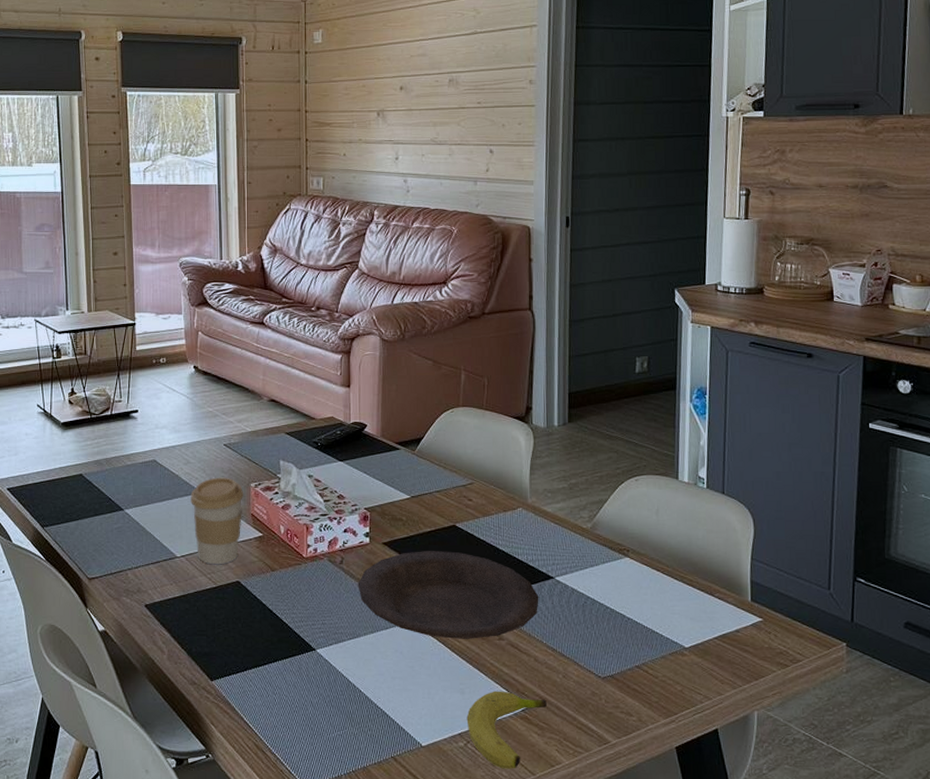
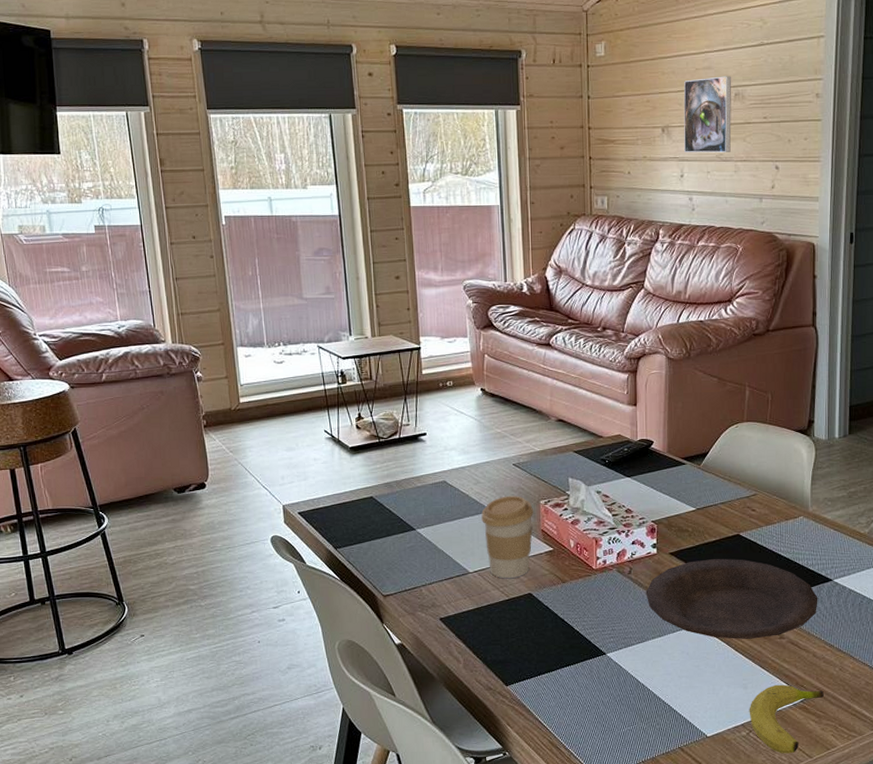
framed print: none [398,63,446,136] -> present [683,76,732,153]

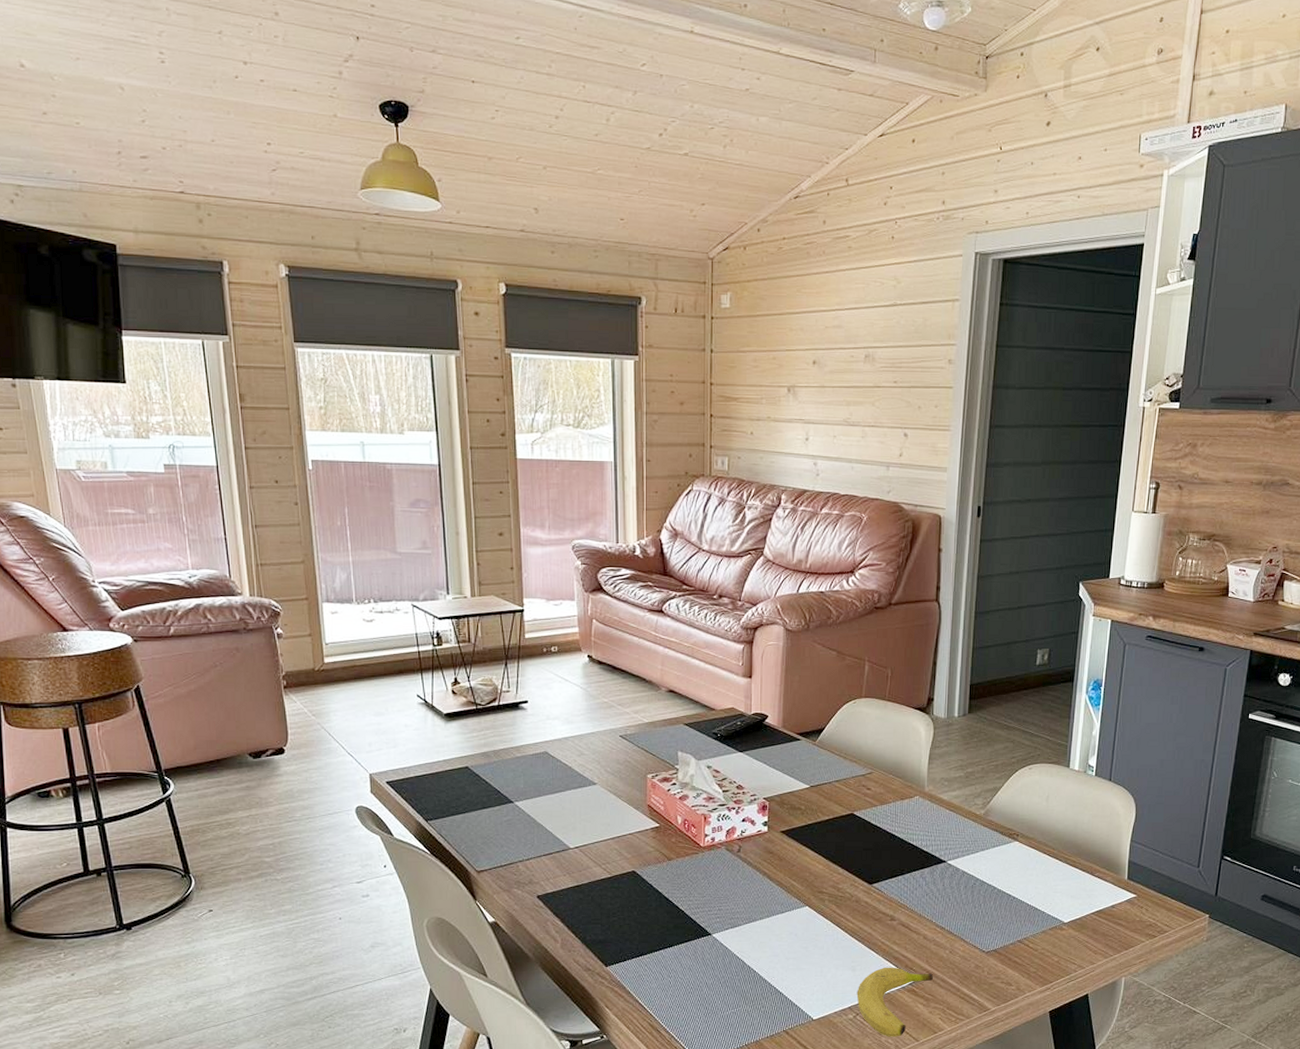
coffee cup: present [481,495,534,579] -> none [585,769,641,855]
plate: present [646,559,818,639] -> none [755,838,931,921]
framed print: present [683,76,732,153] -> none [810,336,863,417]

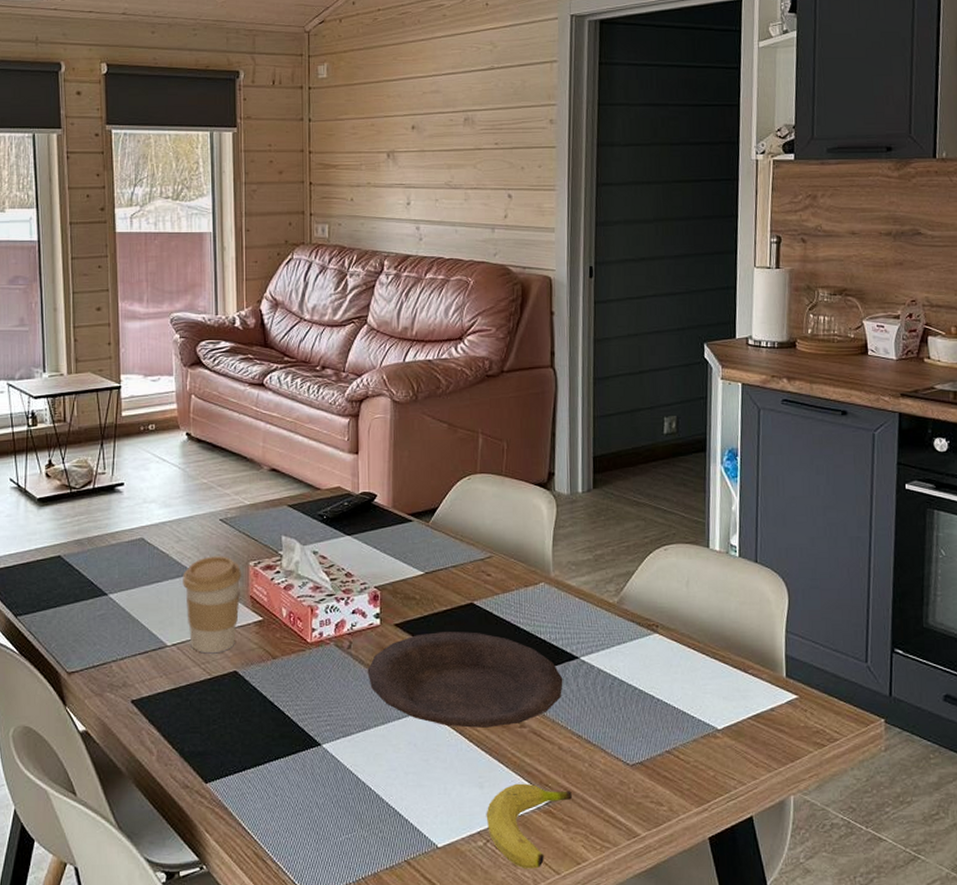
coffee cup: none [585,769,641,855] -> present [183,556,242,654]
plate: none [755,838,931,921] -> present [367,632,563,728]

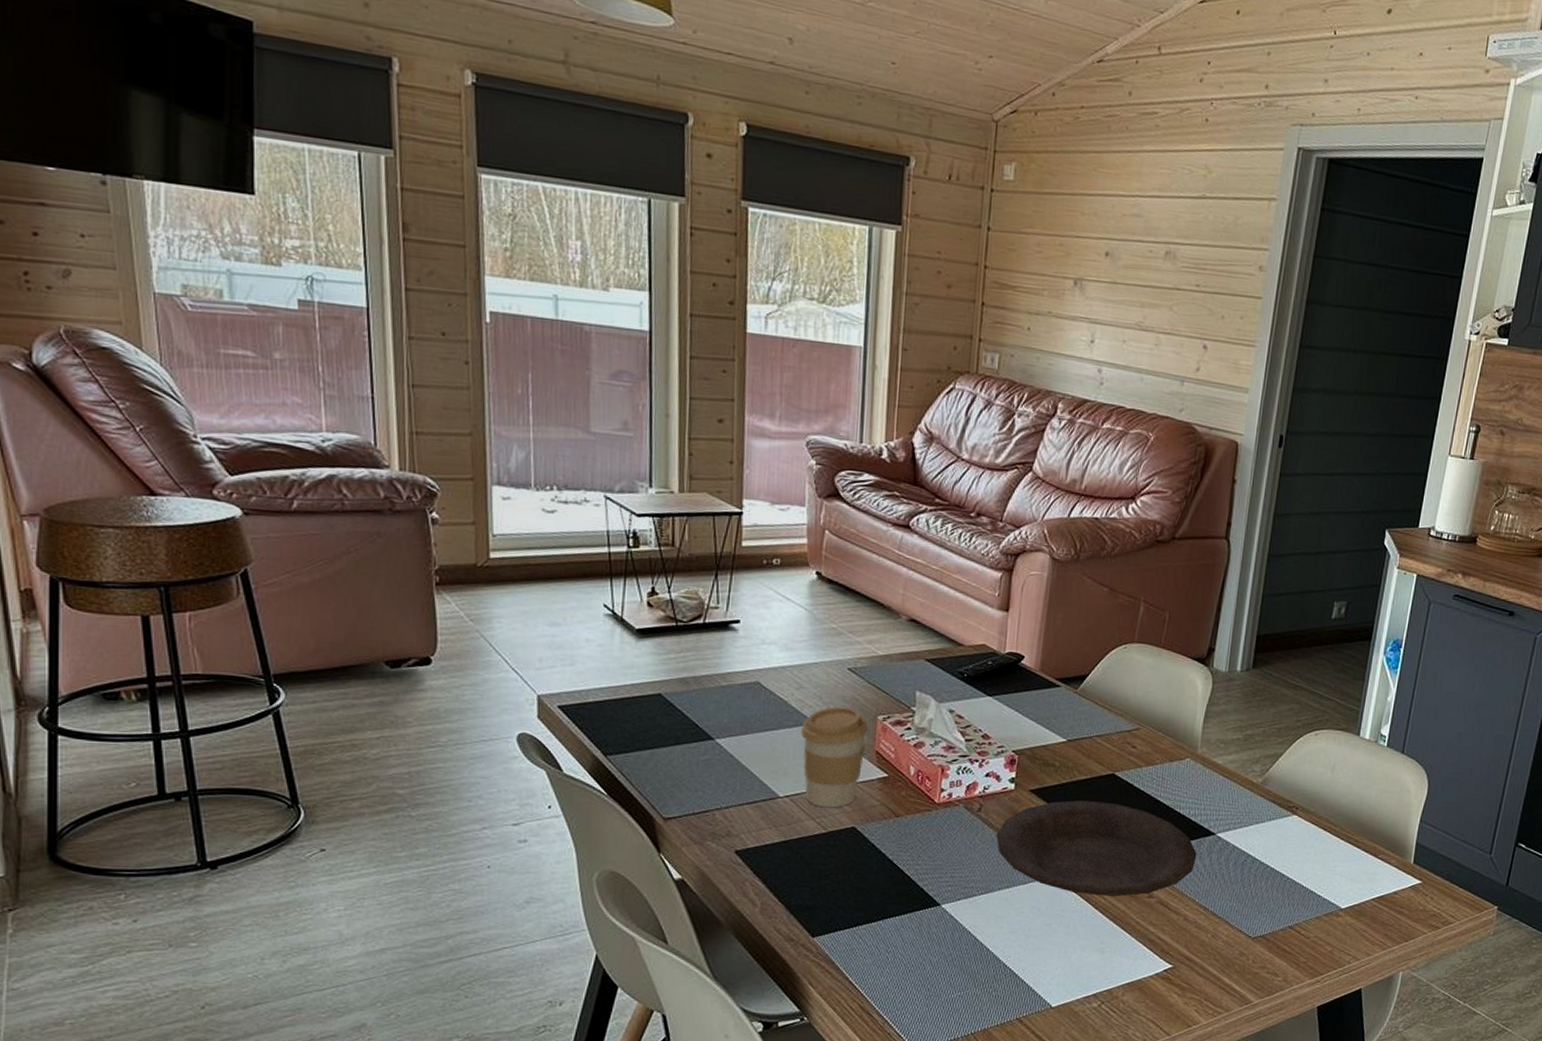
fruit: present [486,783,572,869] -> none [1103,950,1191,1030]

